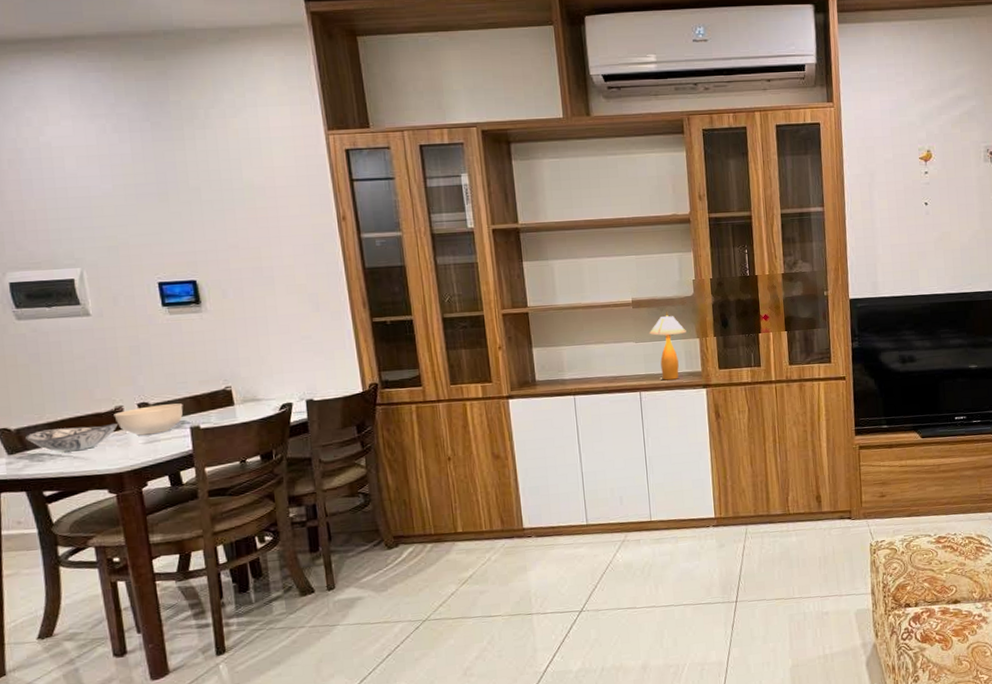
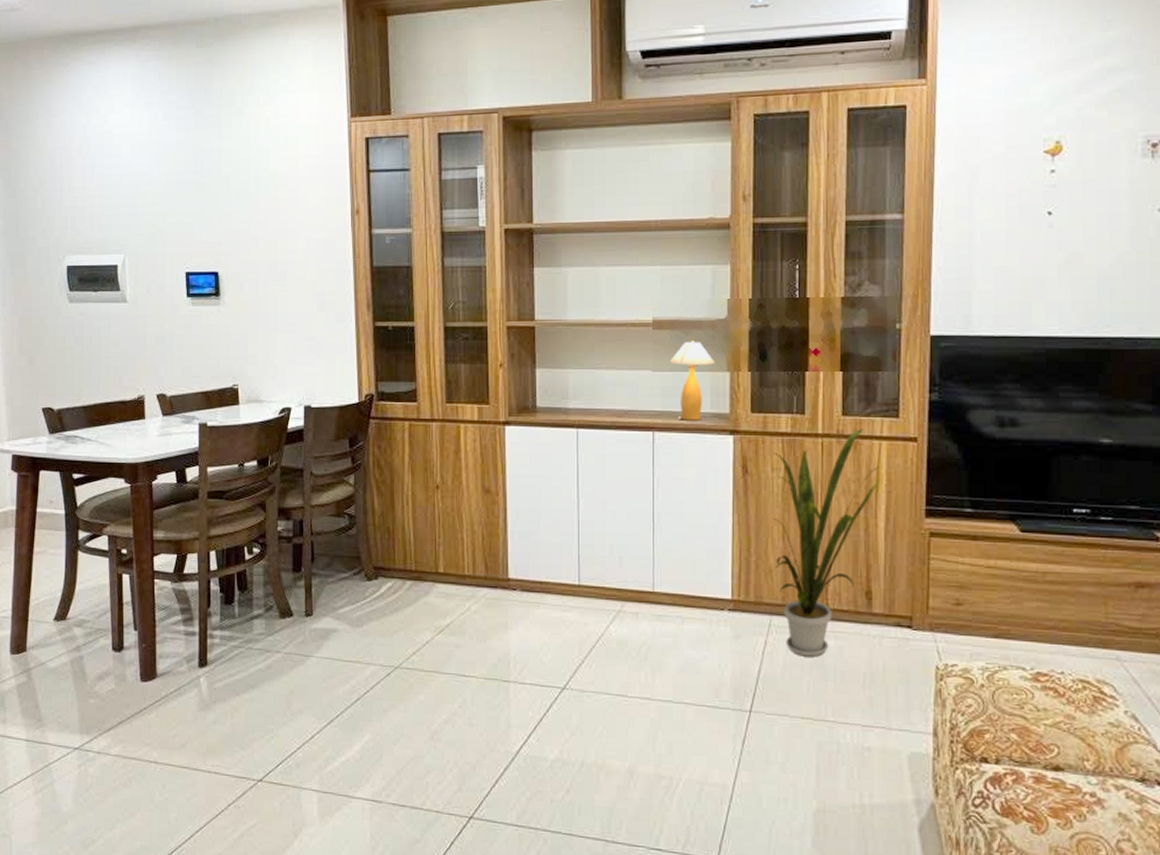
decorative bowl: present [26,424,119,453] -> none [64,413,140,437]
bowl: present [114,403,184,436] -> none [136,398,195,427]
house plant: none [738,374,821,553] -> present [773,429,881,657]

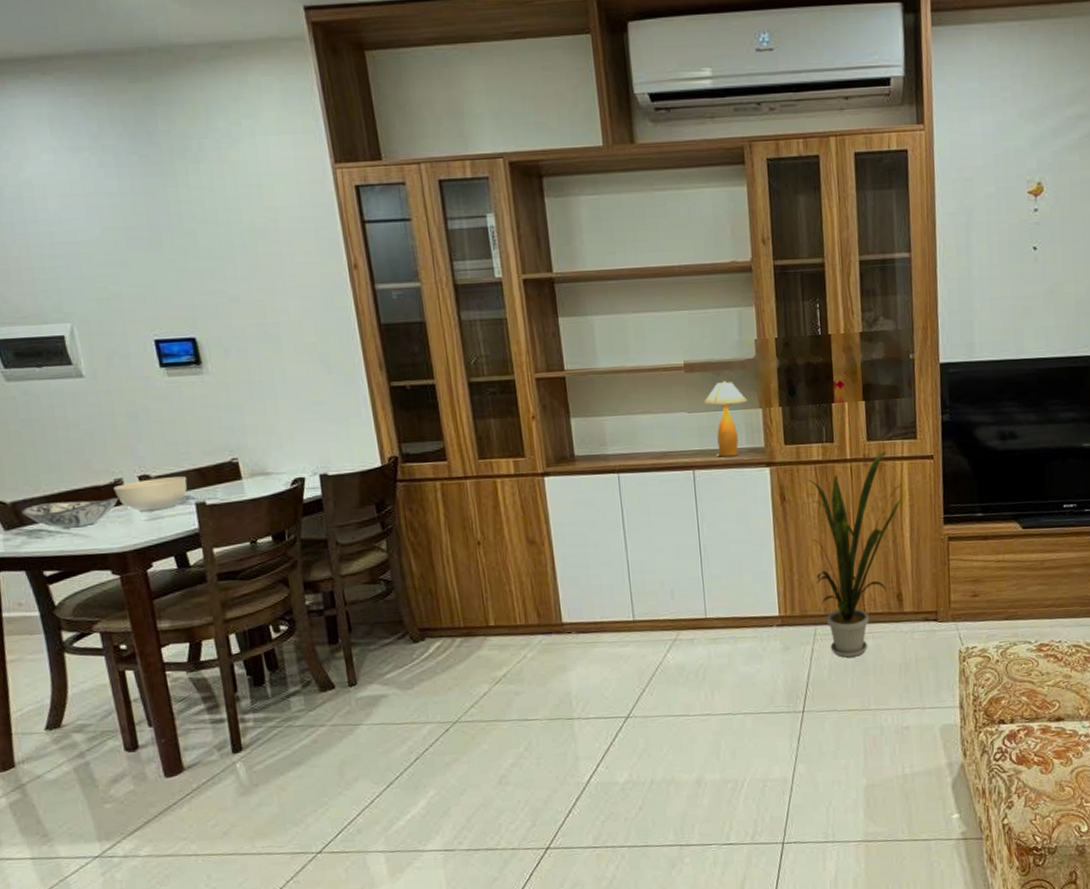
decorative bowl: none [64,413,140,437] -> present [22,498,119,529]
bowl: none [136,398,195,427] -> present [113,476,188,512]

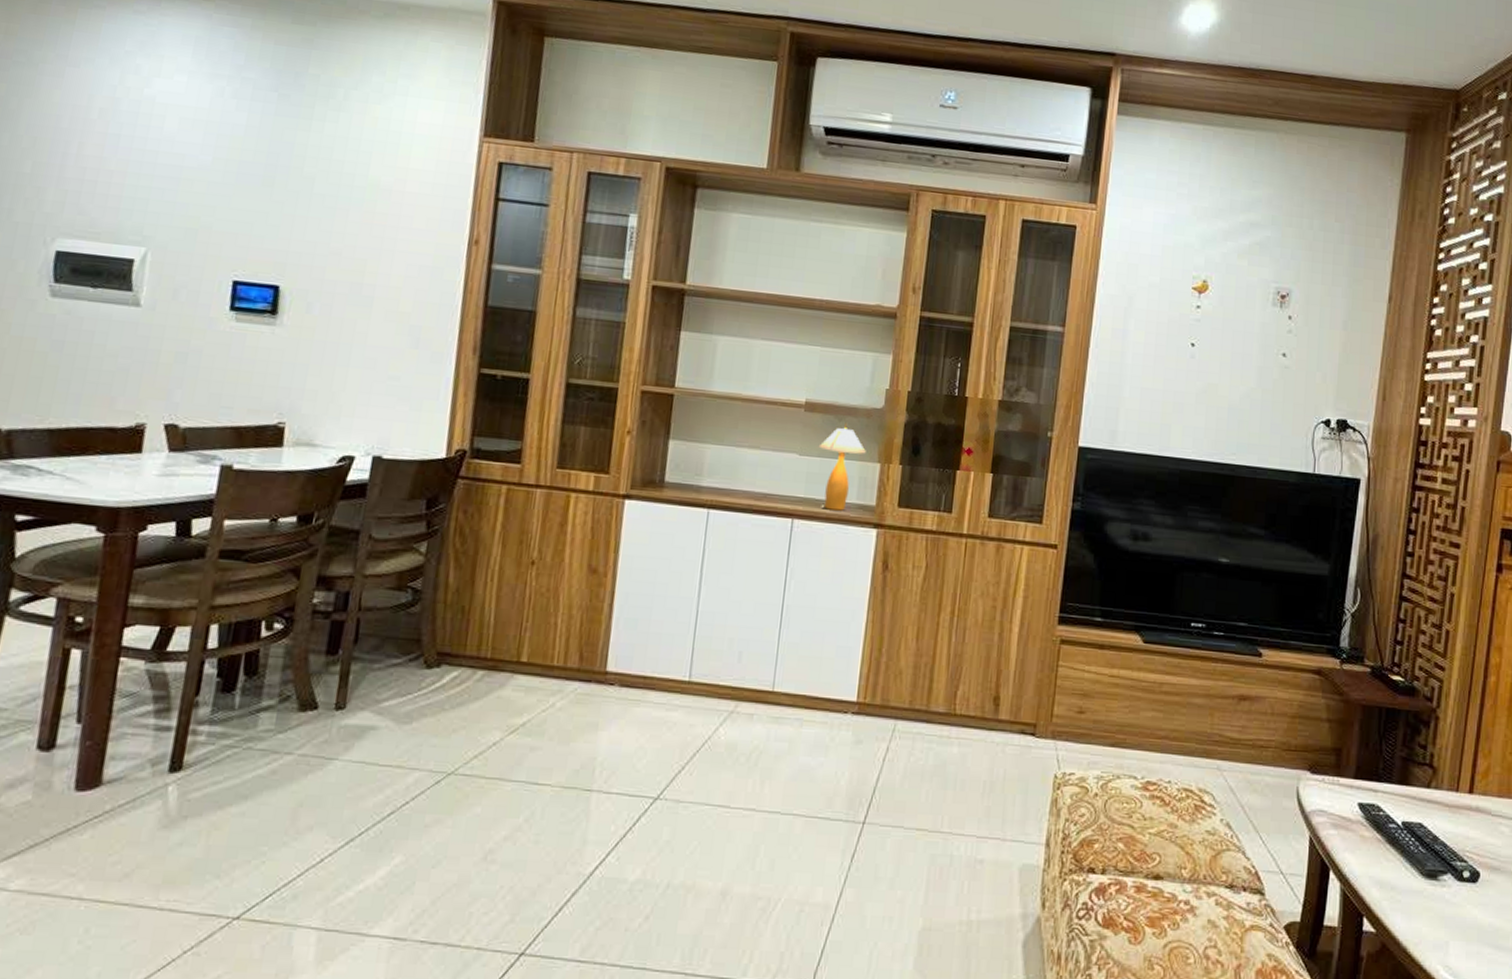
decorative bowl: present [22,498,119,529] -> none [15,436,135,471]
bowl: present [113,476,188,512] -> none [131,429,221,466]
house plant: present [807,452,904,658] -> none [905,532,1019,765]

